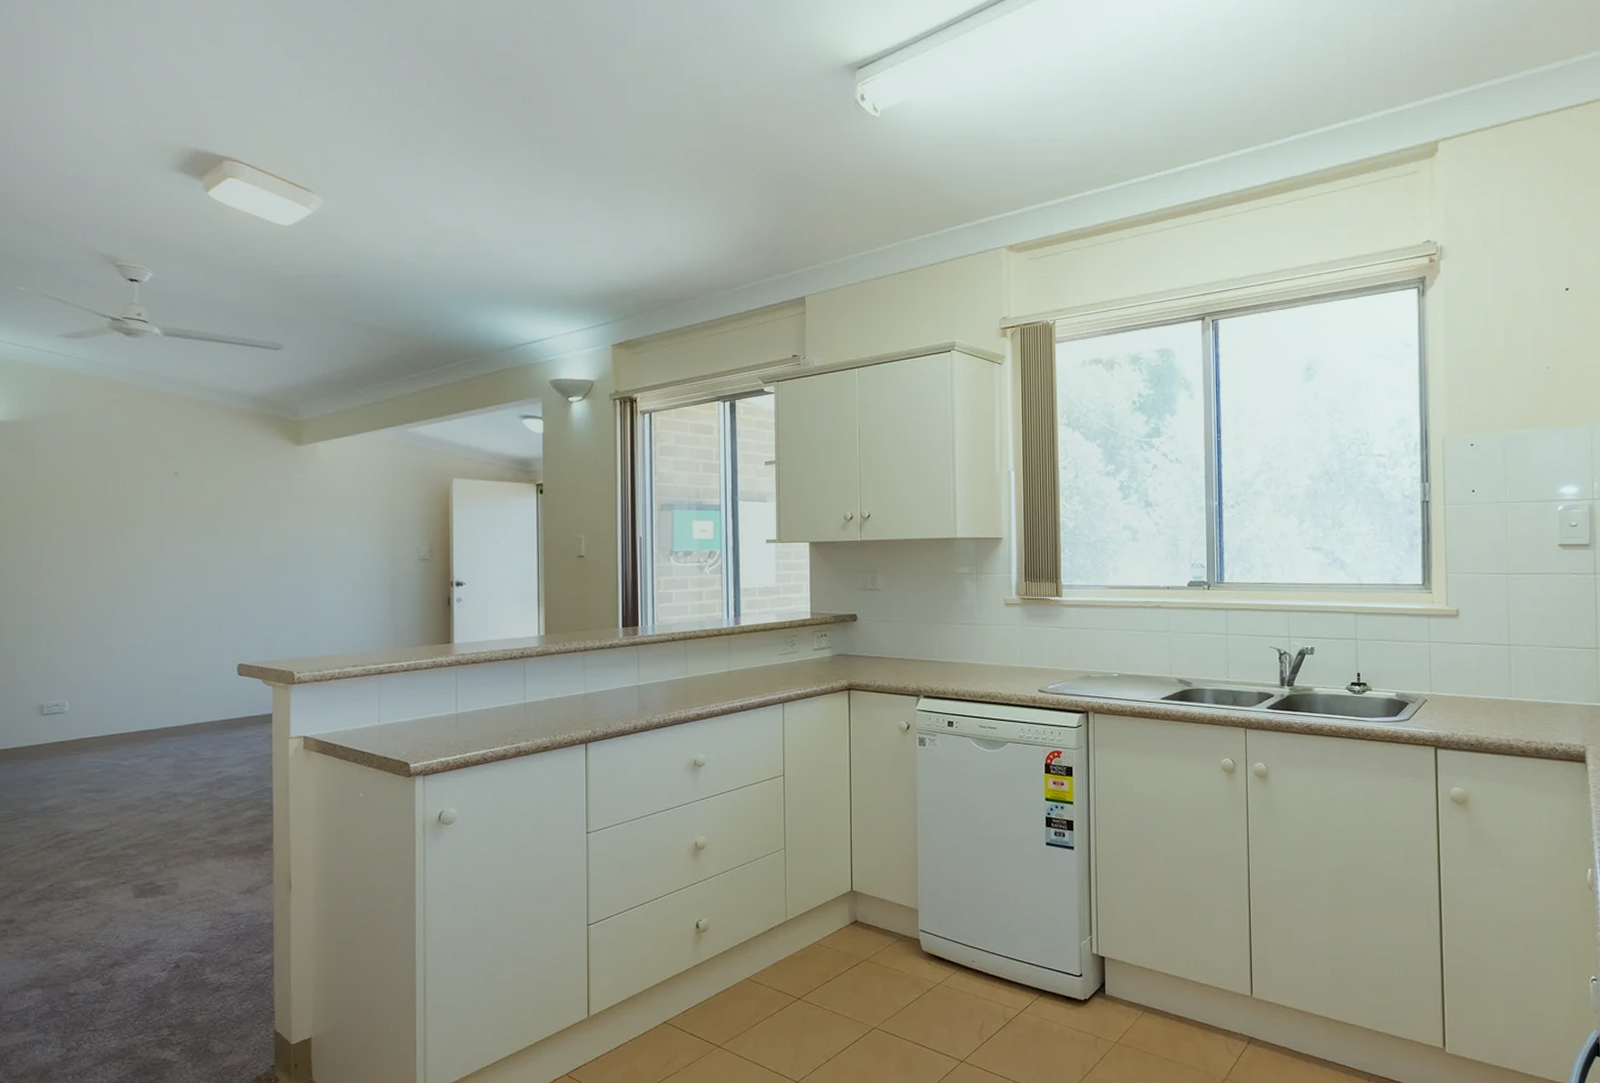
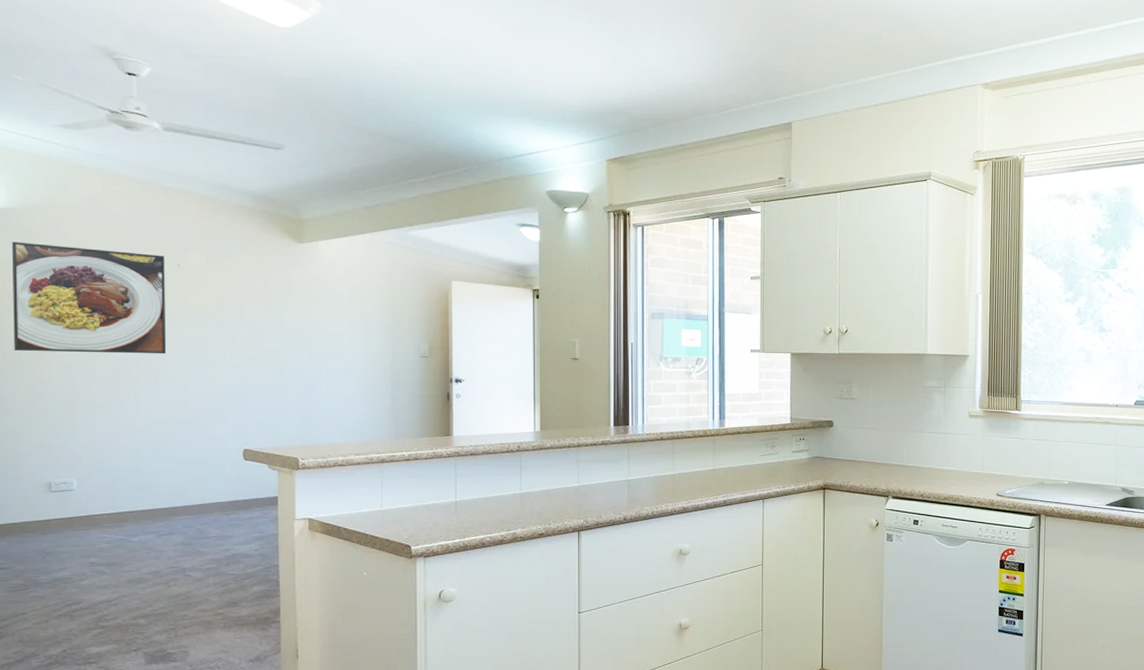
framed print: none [10,455,162,569] -> present [12,241,167,354]

